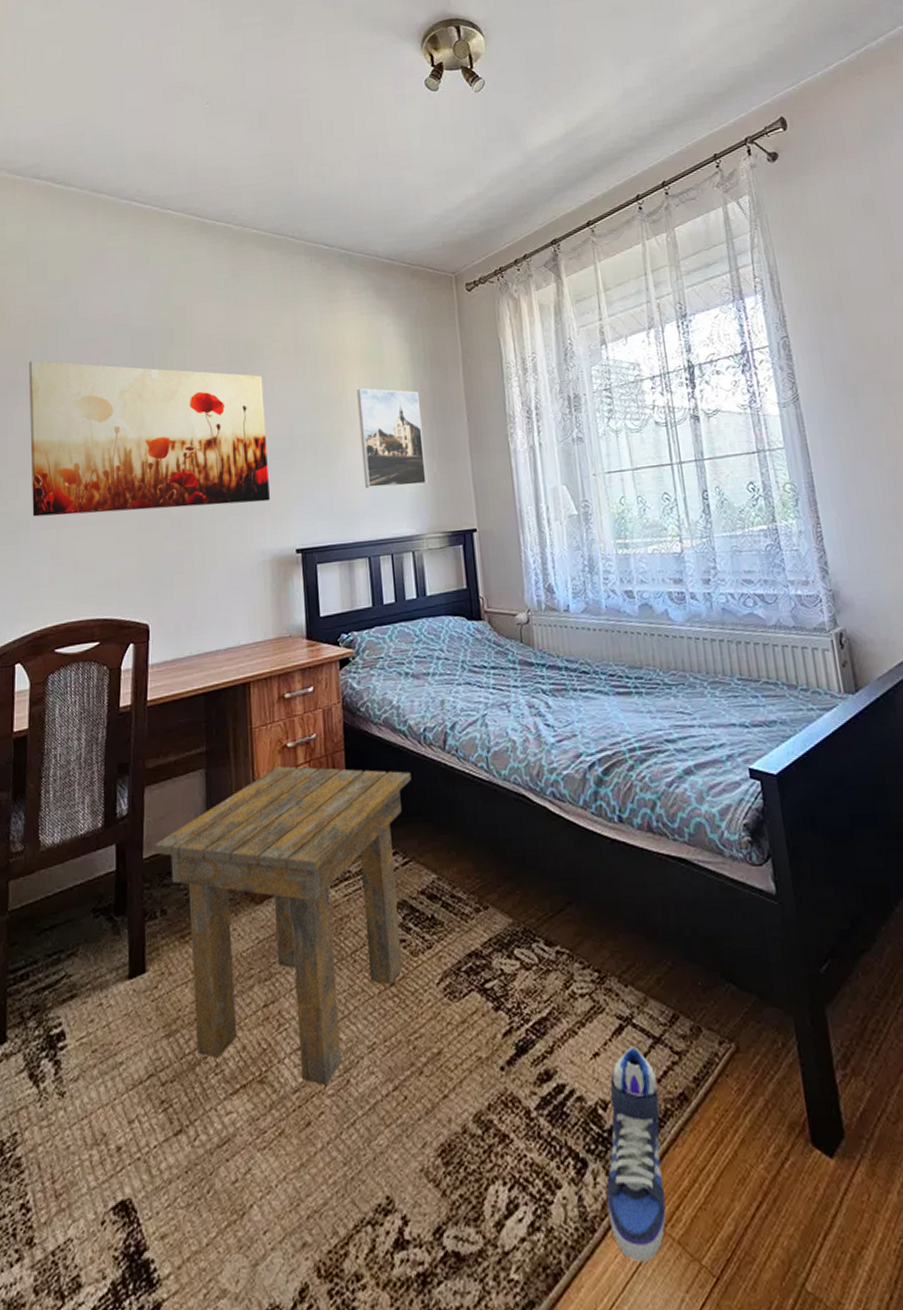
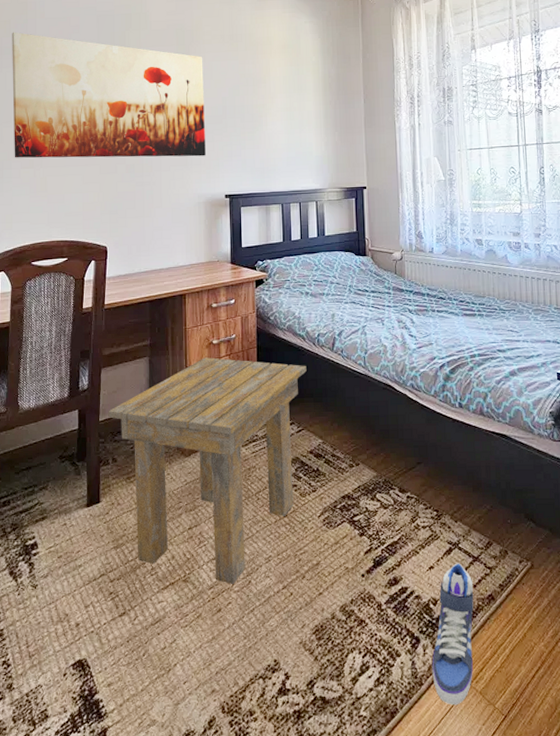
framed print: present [357,388,428,489] -> none [278,72,330,151]

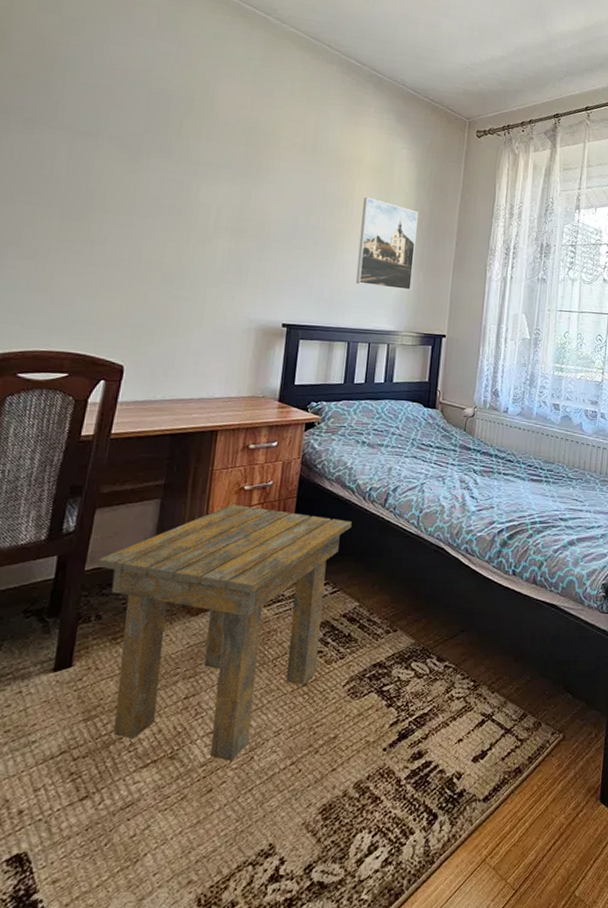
wall art: present [12,32,206,158] -> none [10,90,277,277]
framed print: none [278,72,330,151] -> present [355,197,418,291]
sneaker: present [432,563,474,706] -> none [445,735,502,883]

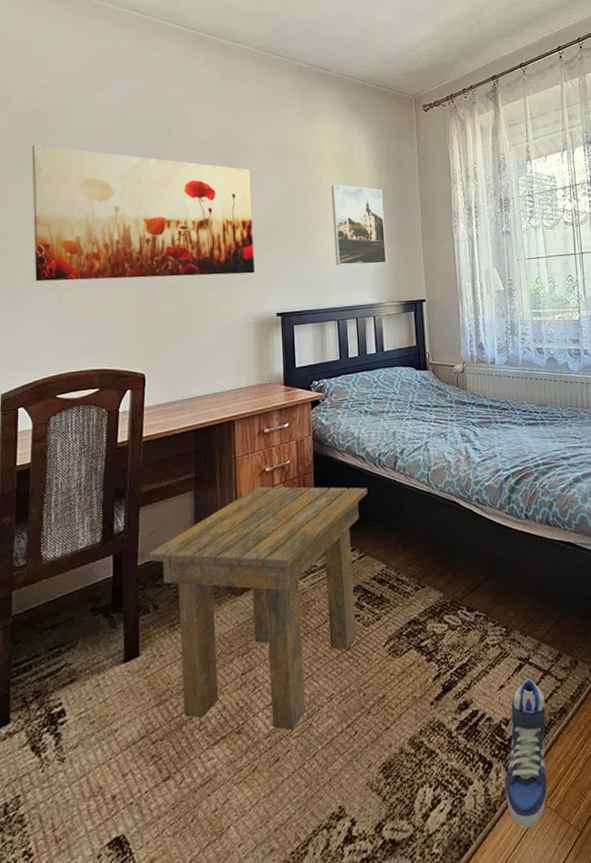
wall art: none [10,90,277,277] -> present [32,144,255,282]
sneaker: none [445,735,502,883] -> present [505,678,547,829]

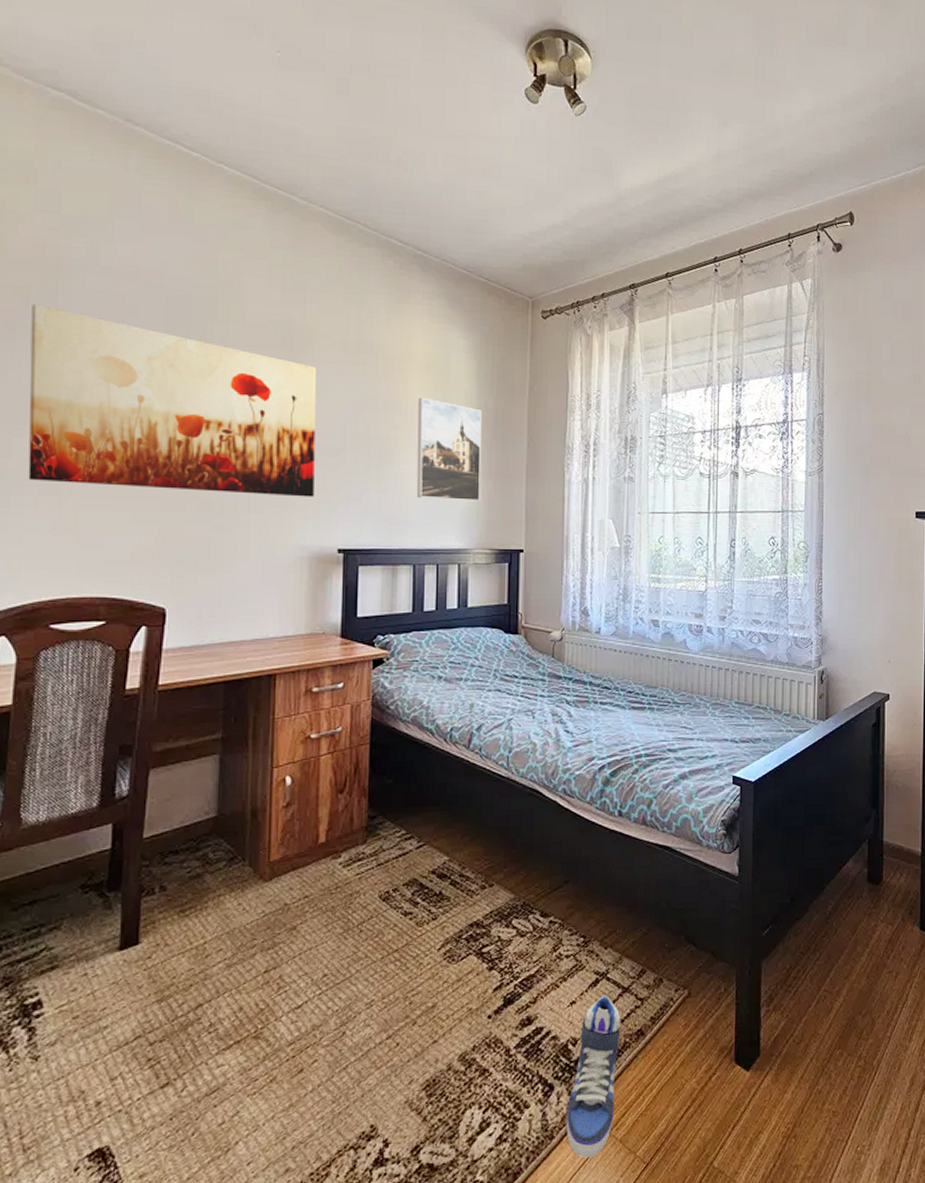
side table: present [148,486,368,730] -> none [157,756,434,1038]

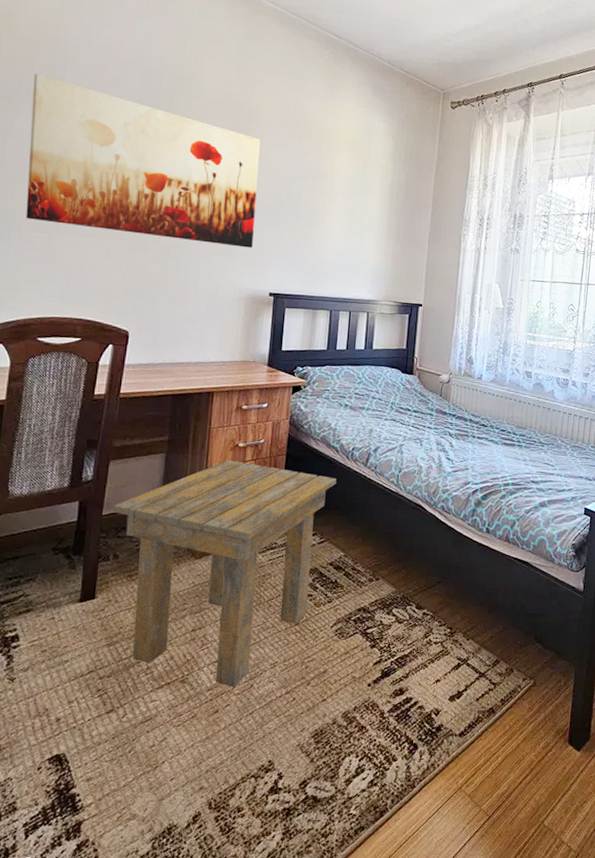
side table: none [157,756,434,1038] -> present [113,460,337,687]
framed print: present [416,397,482,502] -> none [336,170,395,261]
sneaker: present [566,995,621,1158] -> none [425,678,477,807]

